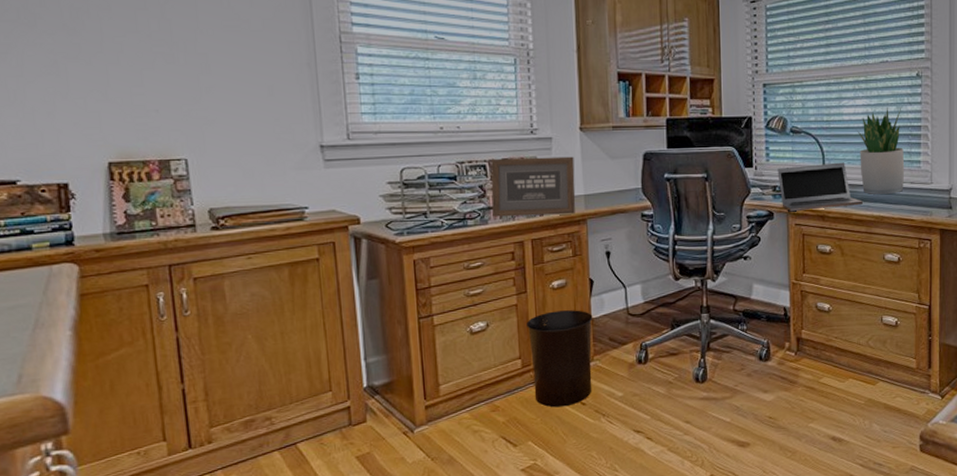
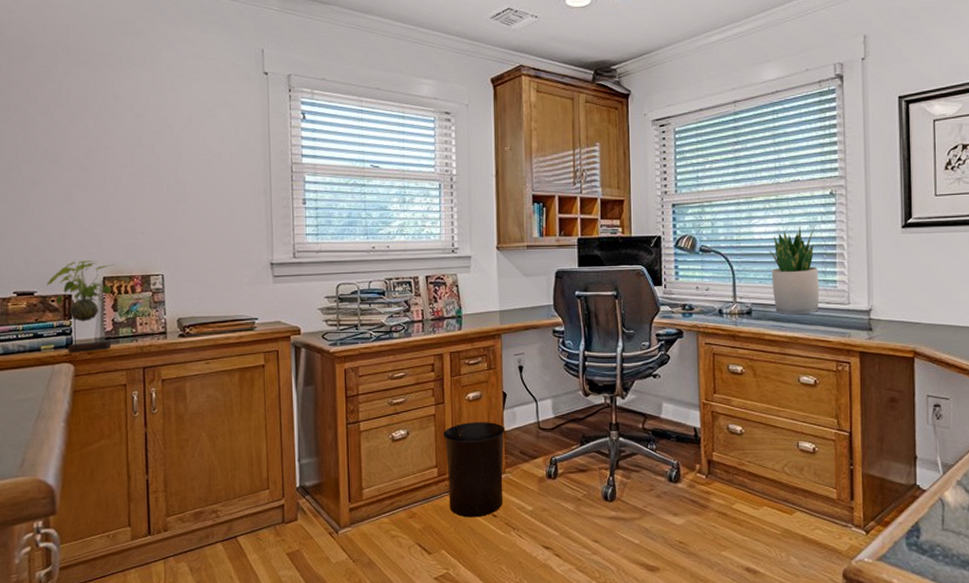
plant: none [33,143,125,253] -> present [47,261,115,354]
picture frame: present [491,156,576,217] -> none [414,274,492,330]
laptop: present [777,162,864,212] -> none [687,281,777,331]

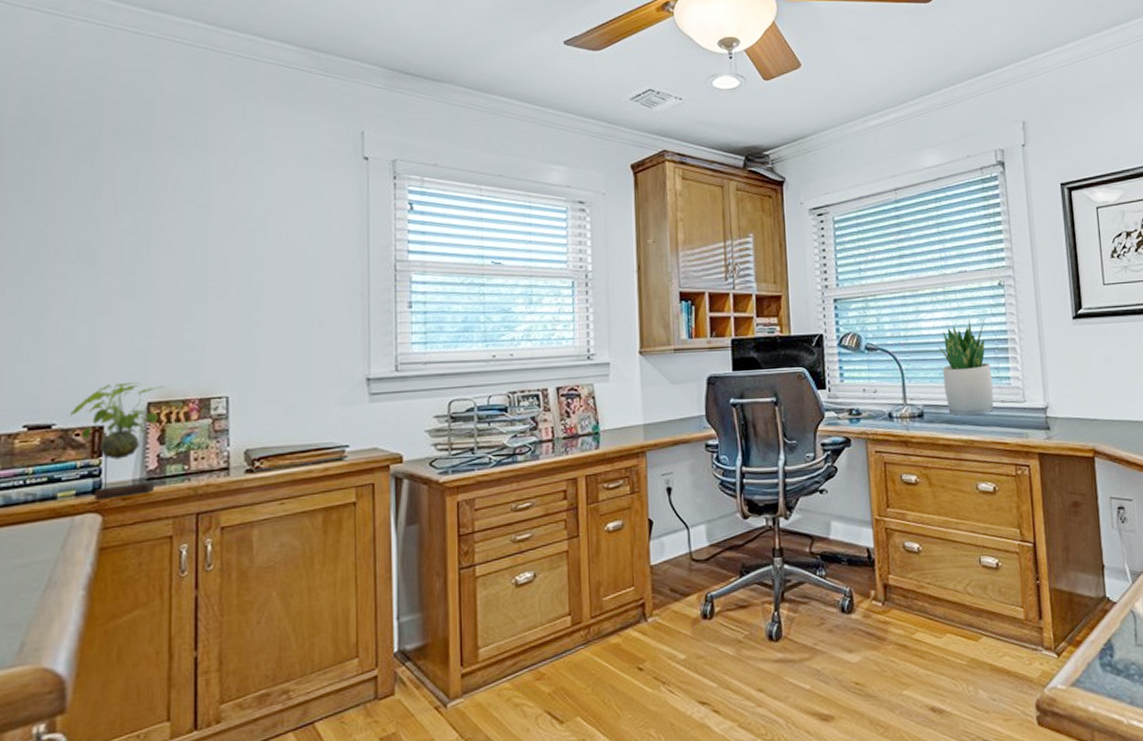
waste bin: present [443,422,505,518] -> none [578,556,652,674]

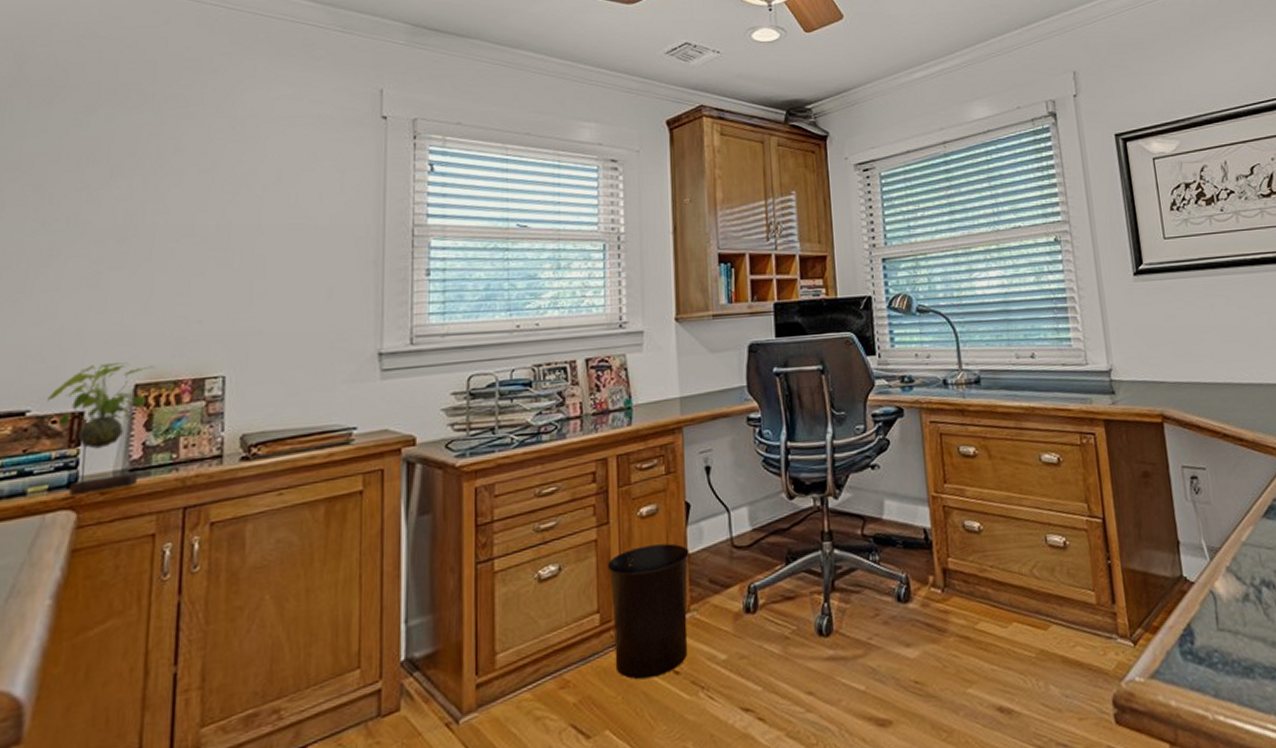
waste bin: none [578,556,652,674] -> present [608,543,690,679]
planter: present [938,319,994,417] -> none [993,277,1055,382]

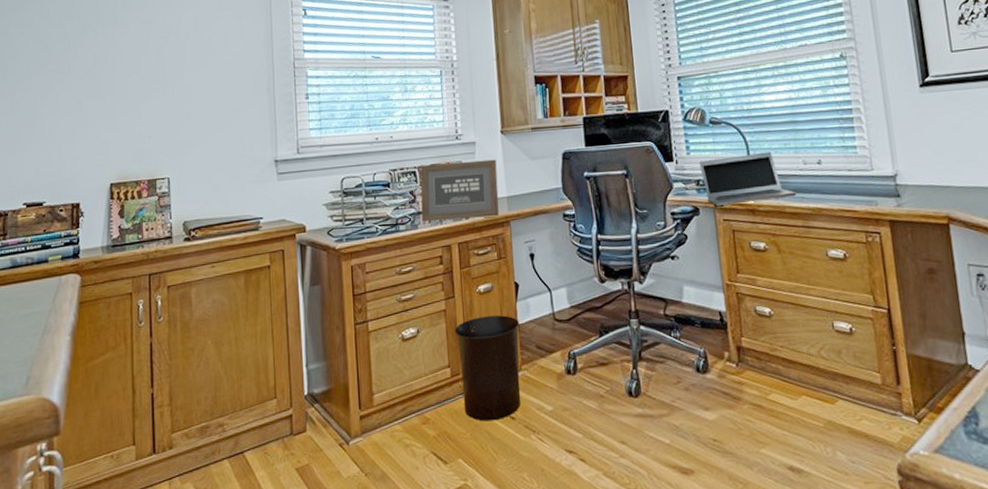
plant: present [47,362,154,497] -> none [56,167,122,264]
picture frame: none [570,352,670,430] -> present [420,159,499,222]
laptop: none [904,344,1009,407] -> present [699,151,797,207]

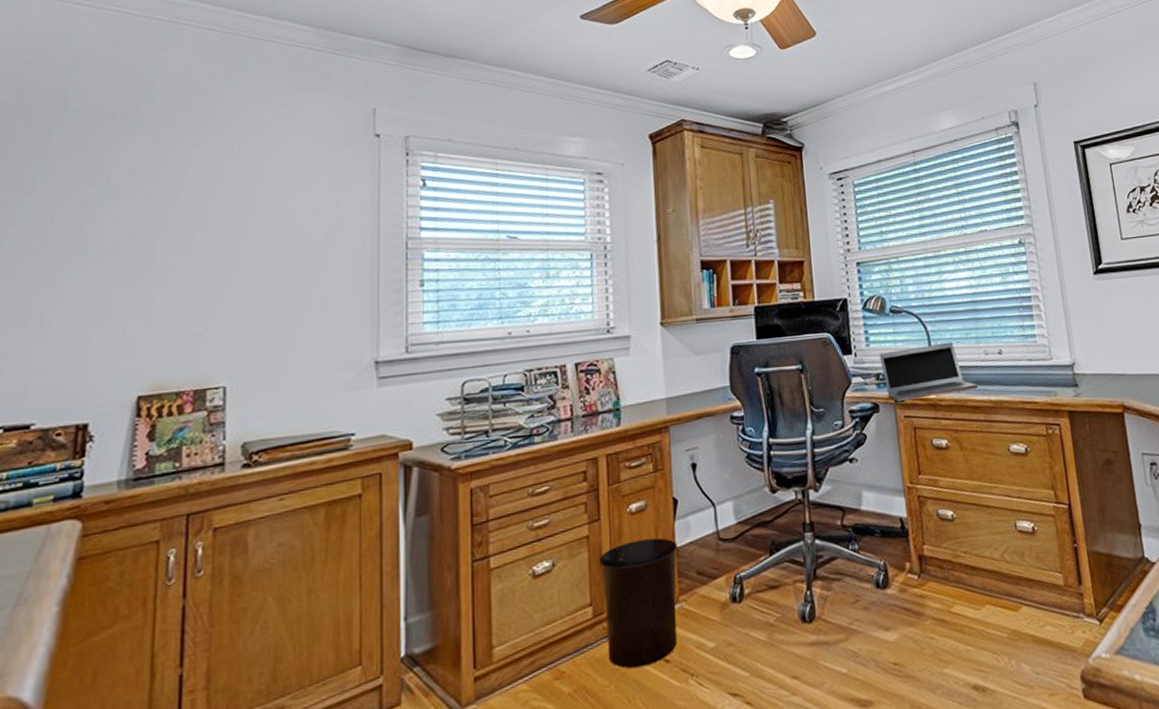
picture frame: present [420,159,499,222] -> none [561,355,657,431]

